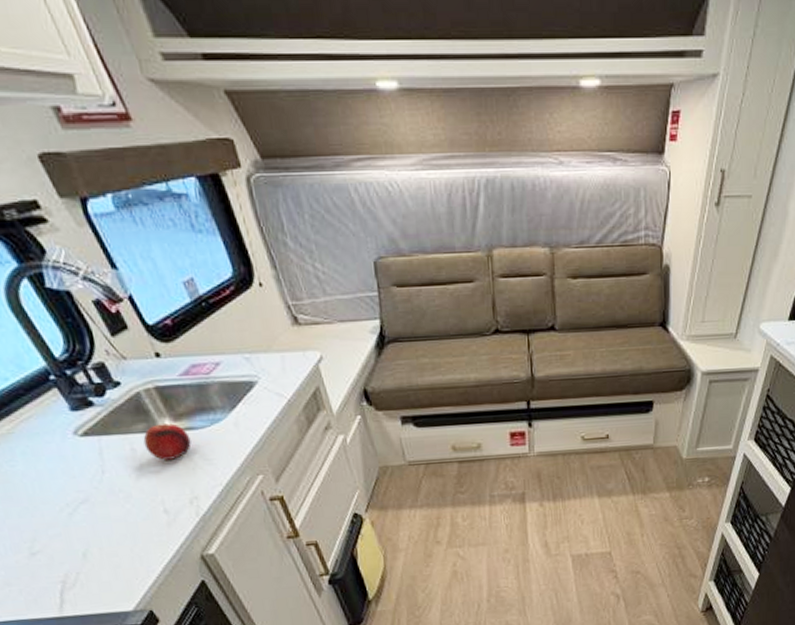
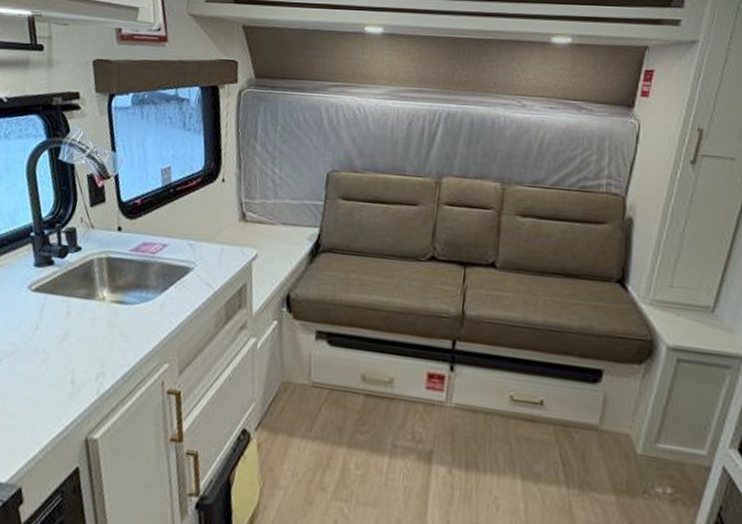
fruit: present [143,423,192,460] -> none [78,292,119,330]

